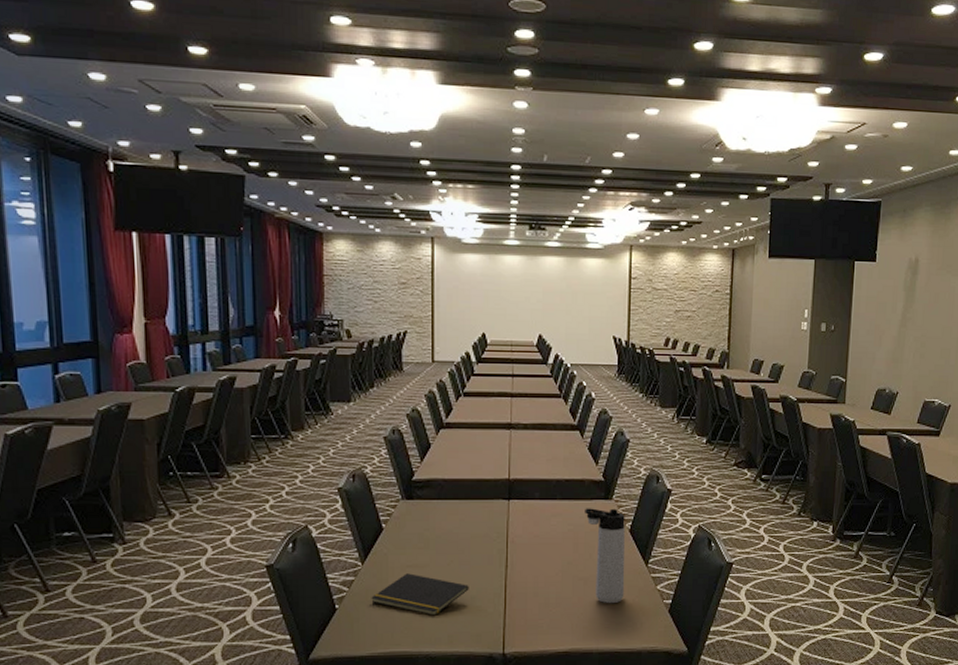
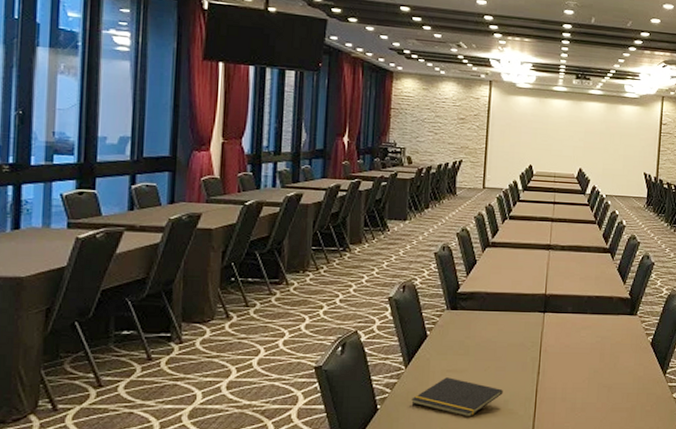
thermos bottle: present [585,508,625,604] -> none [612,322,647,410]

